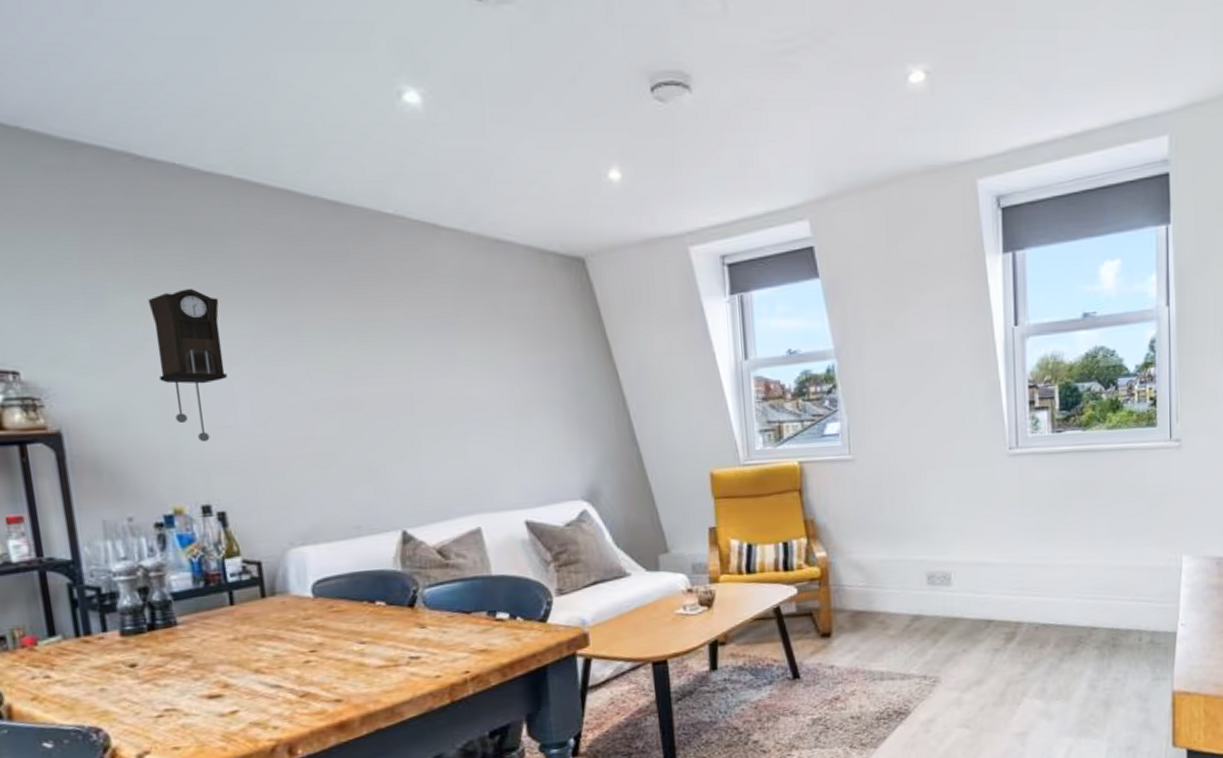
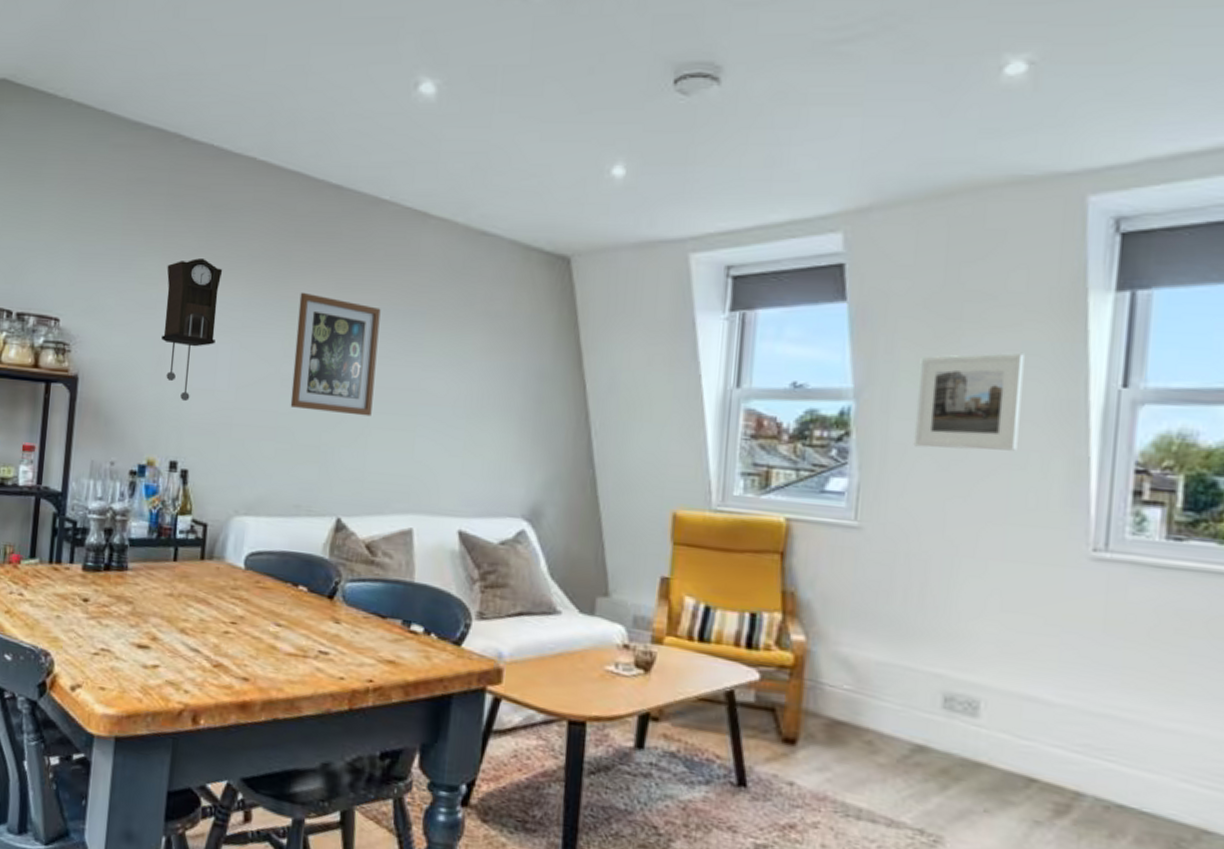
wall art: none [315,314,418,432] -> present [290,292,381,417]
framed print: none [879,308,953,390] -> present [913,353,1024,451]

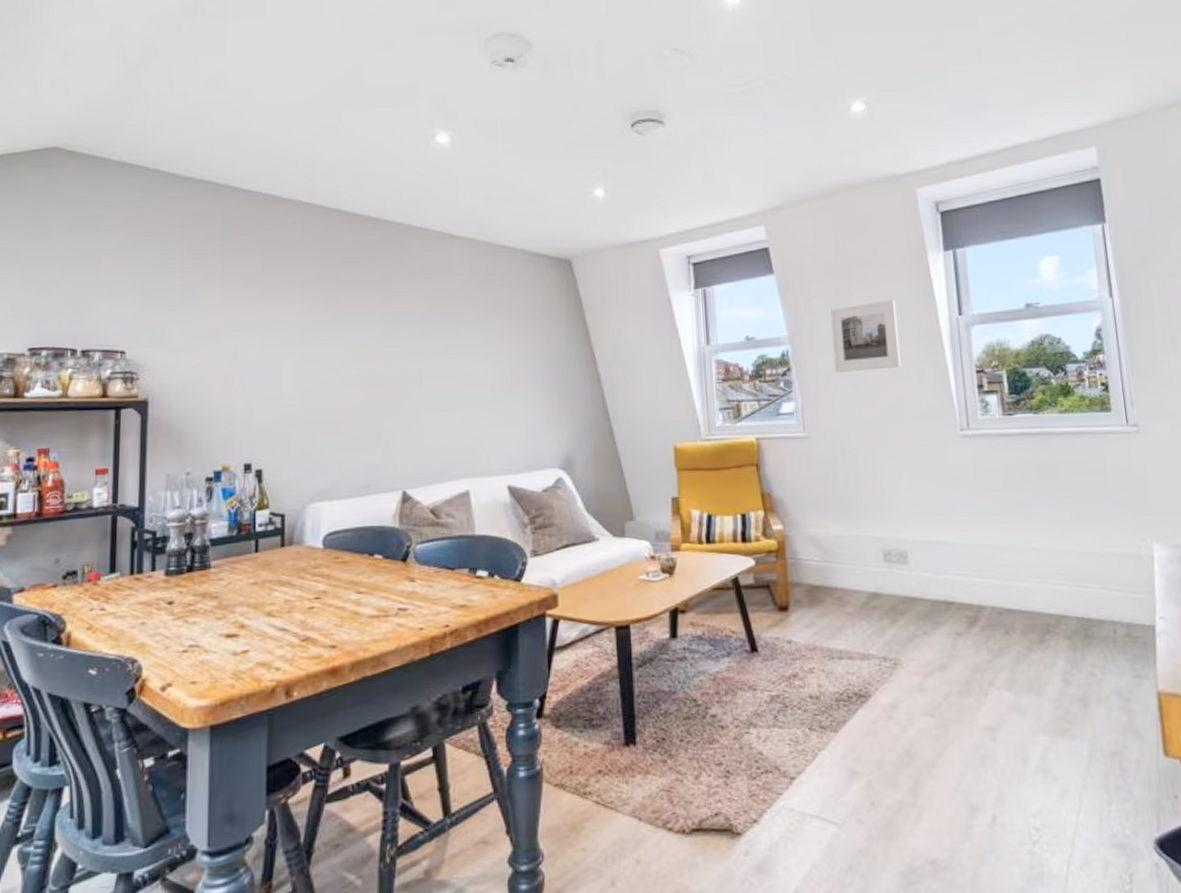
pendulum clock: present [161,258,223,402] -> none [227,287,280,410]
wall art: present [290,292,381,417] -> none [351,306,424,404]

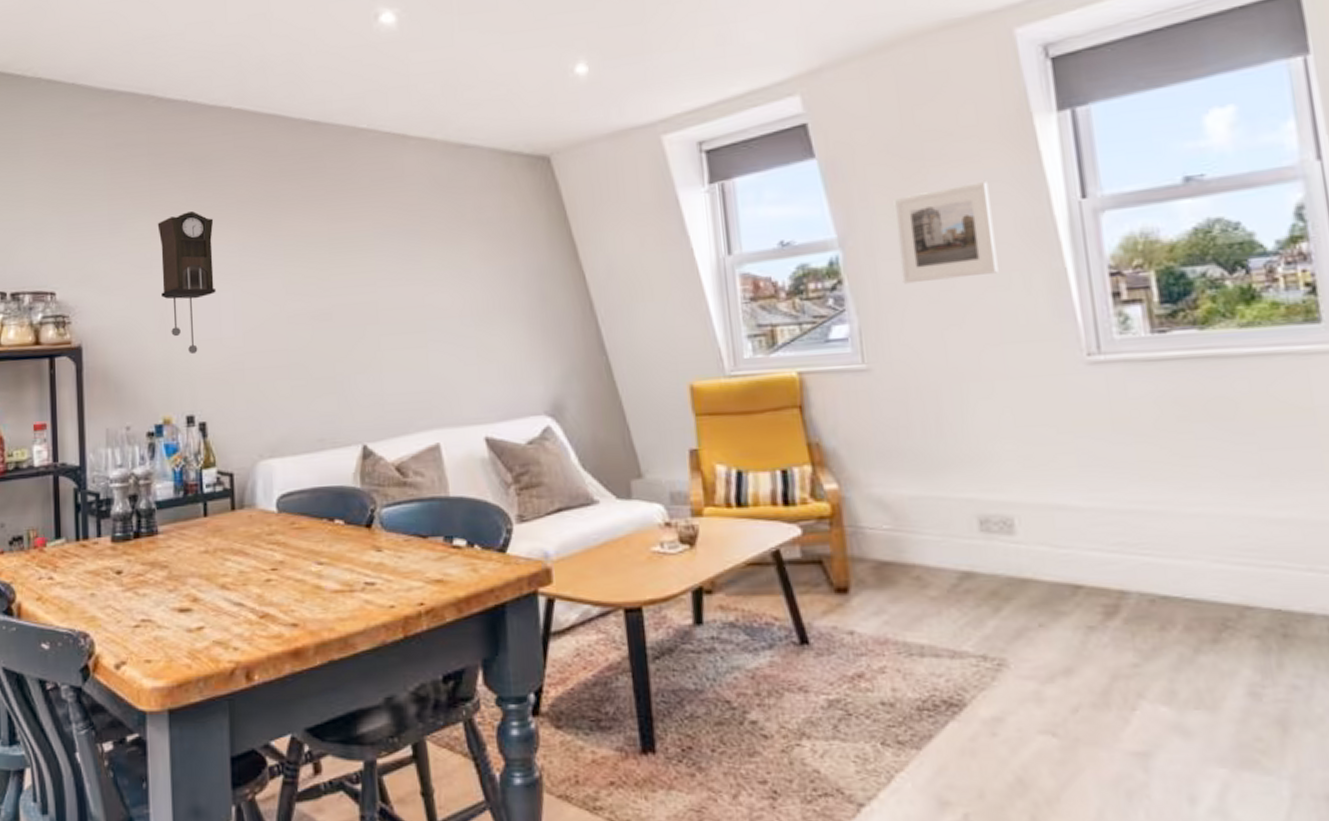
pendulum clock: none [227,287,280,410] -> present [157,211,216,355]

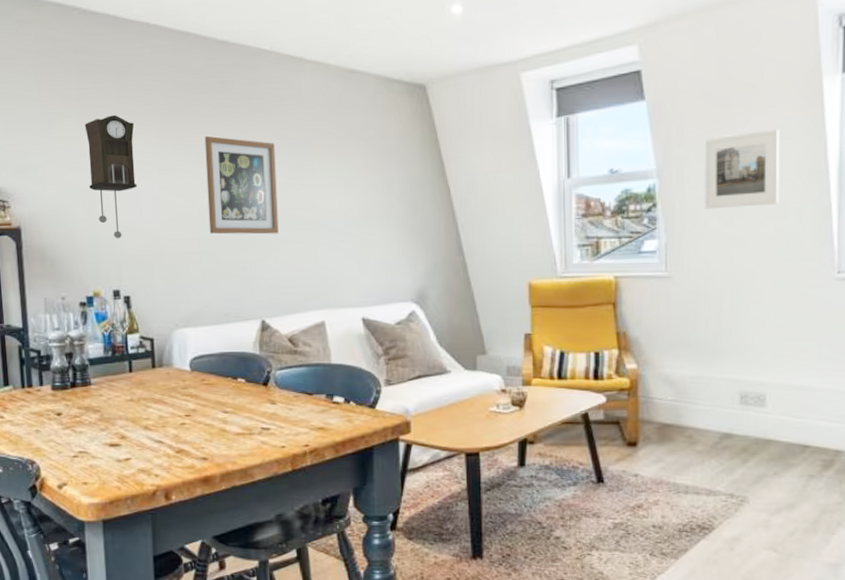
wall art: none [293,228,382,343] -> present [204,135,279,235]

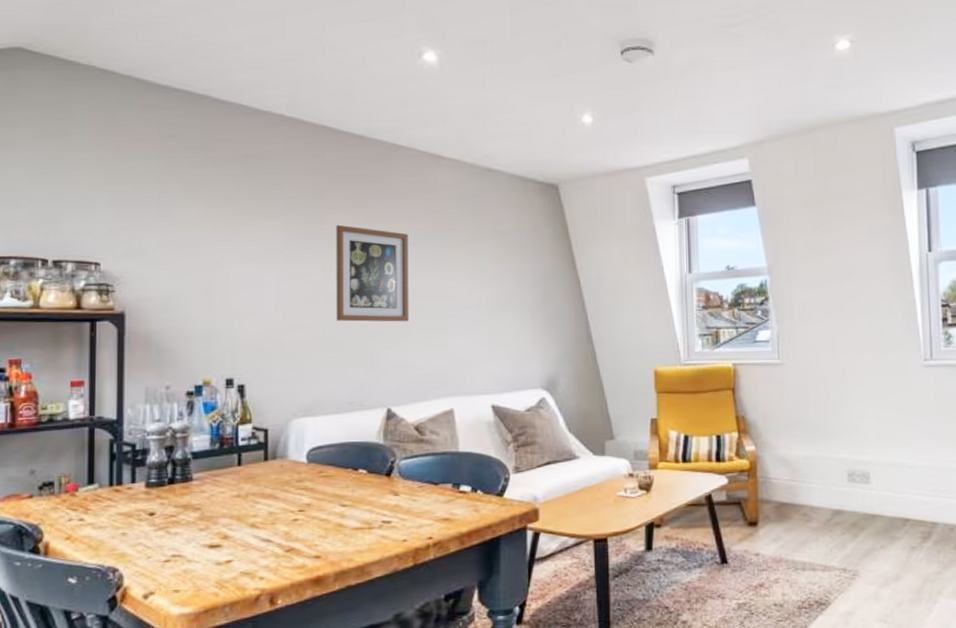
pendulum clock: present [84,115,137,239] -> none [207,202,262,326]
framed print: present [704,129,780,210] -> none [807,235,872,303]

